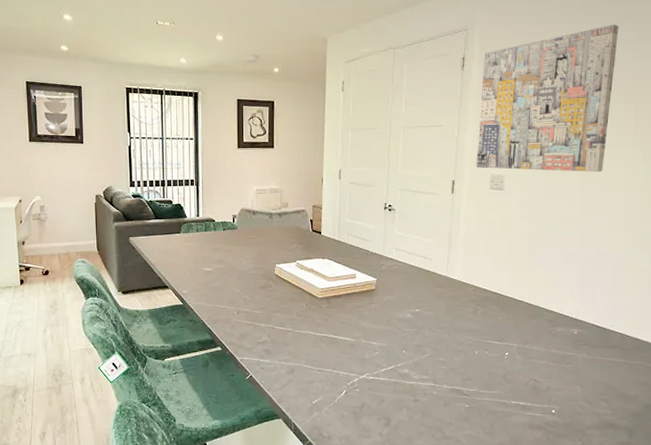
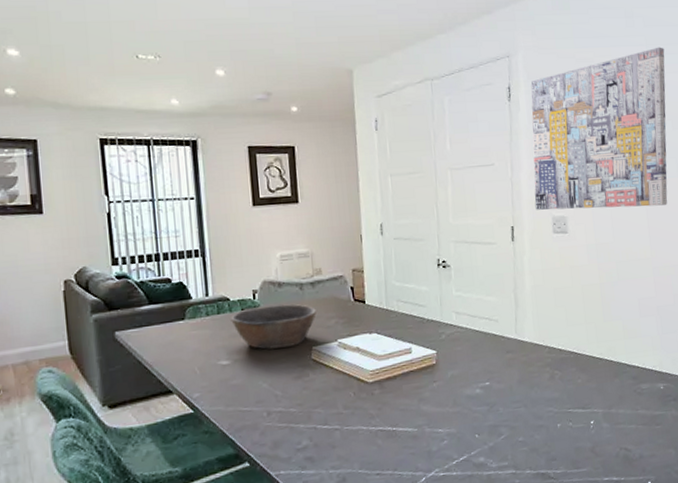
bowl: none [215,229,282,263] -> present [231,304,317,350]

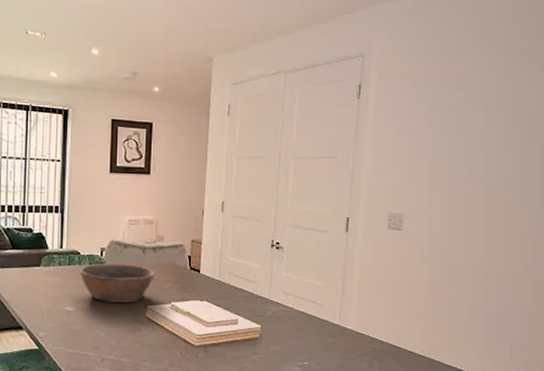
wall art: present [530,47,668,210] -> none [372,57,524,214]

